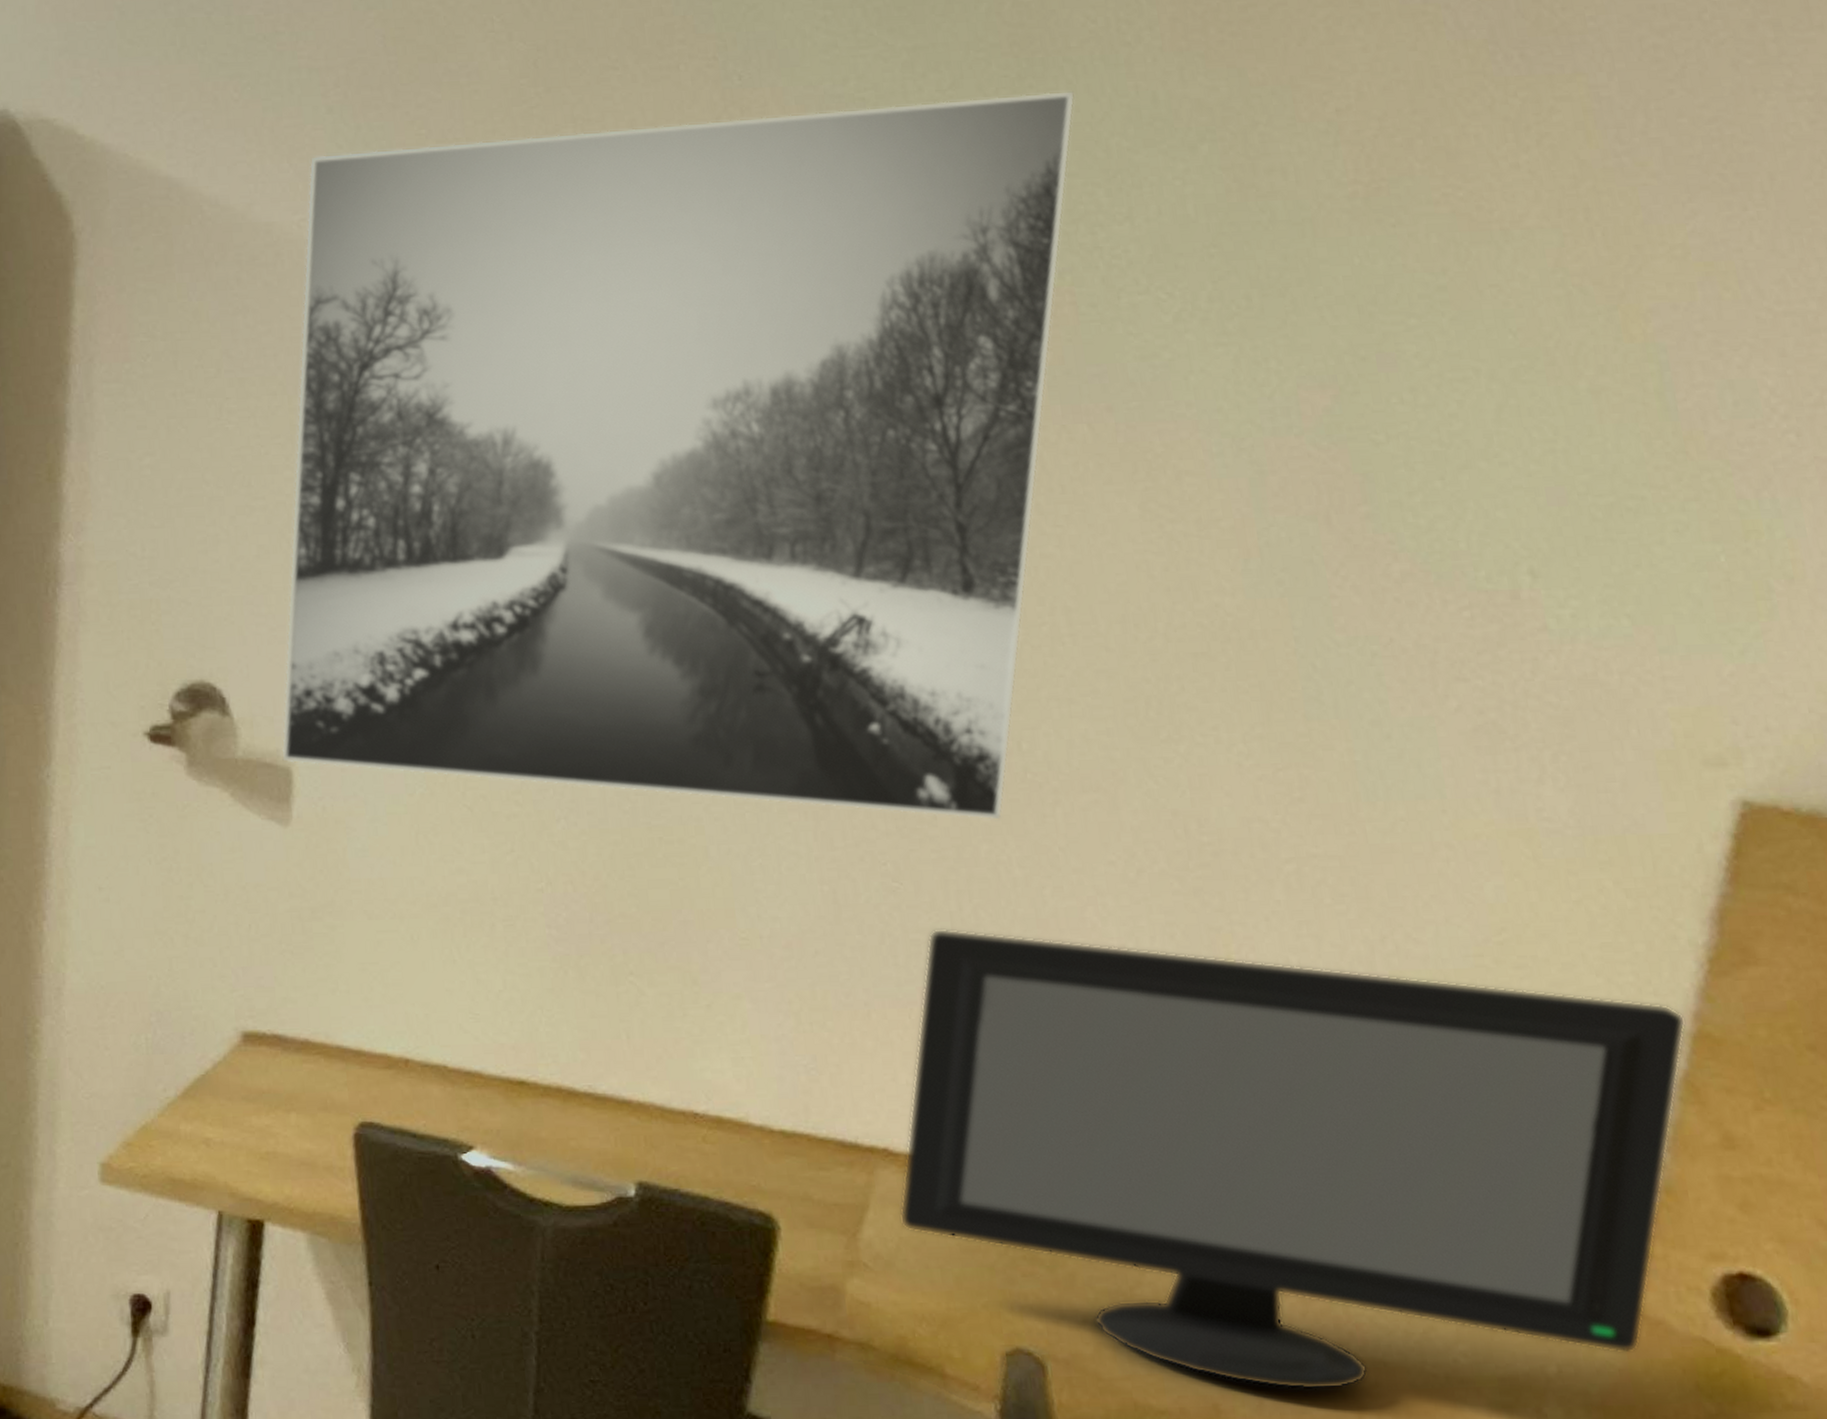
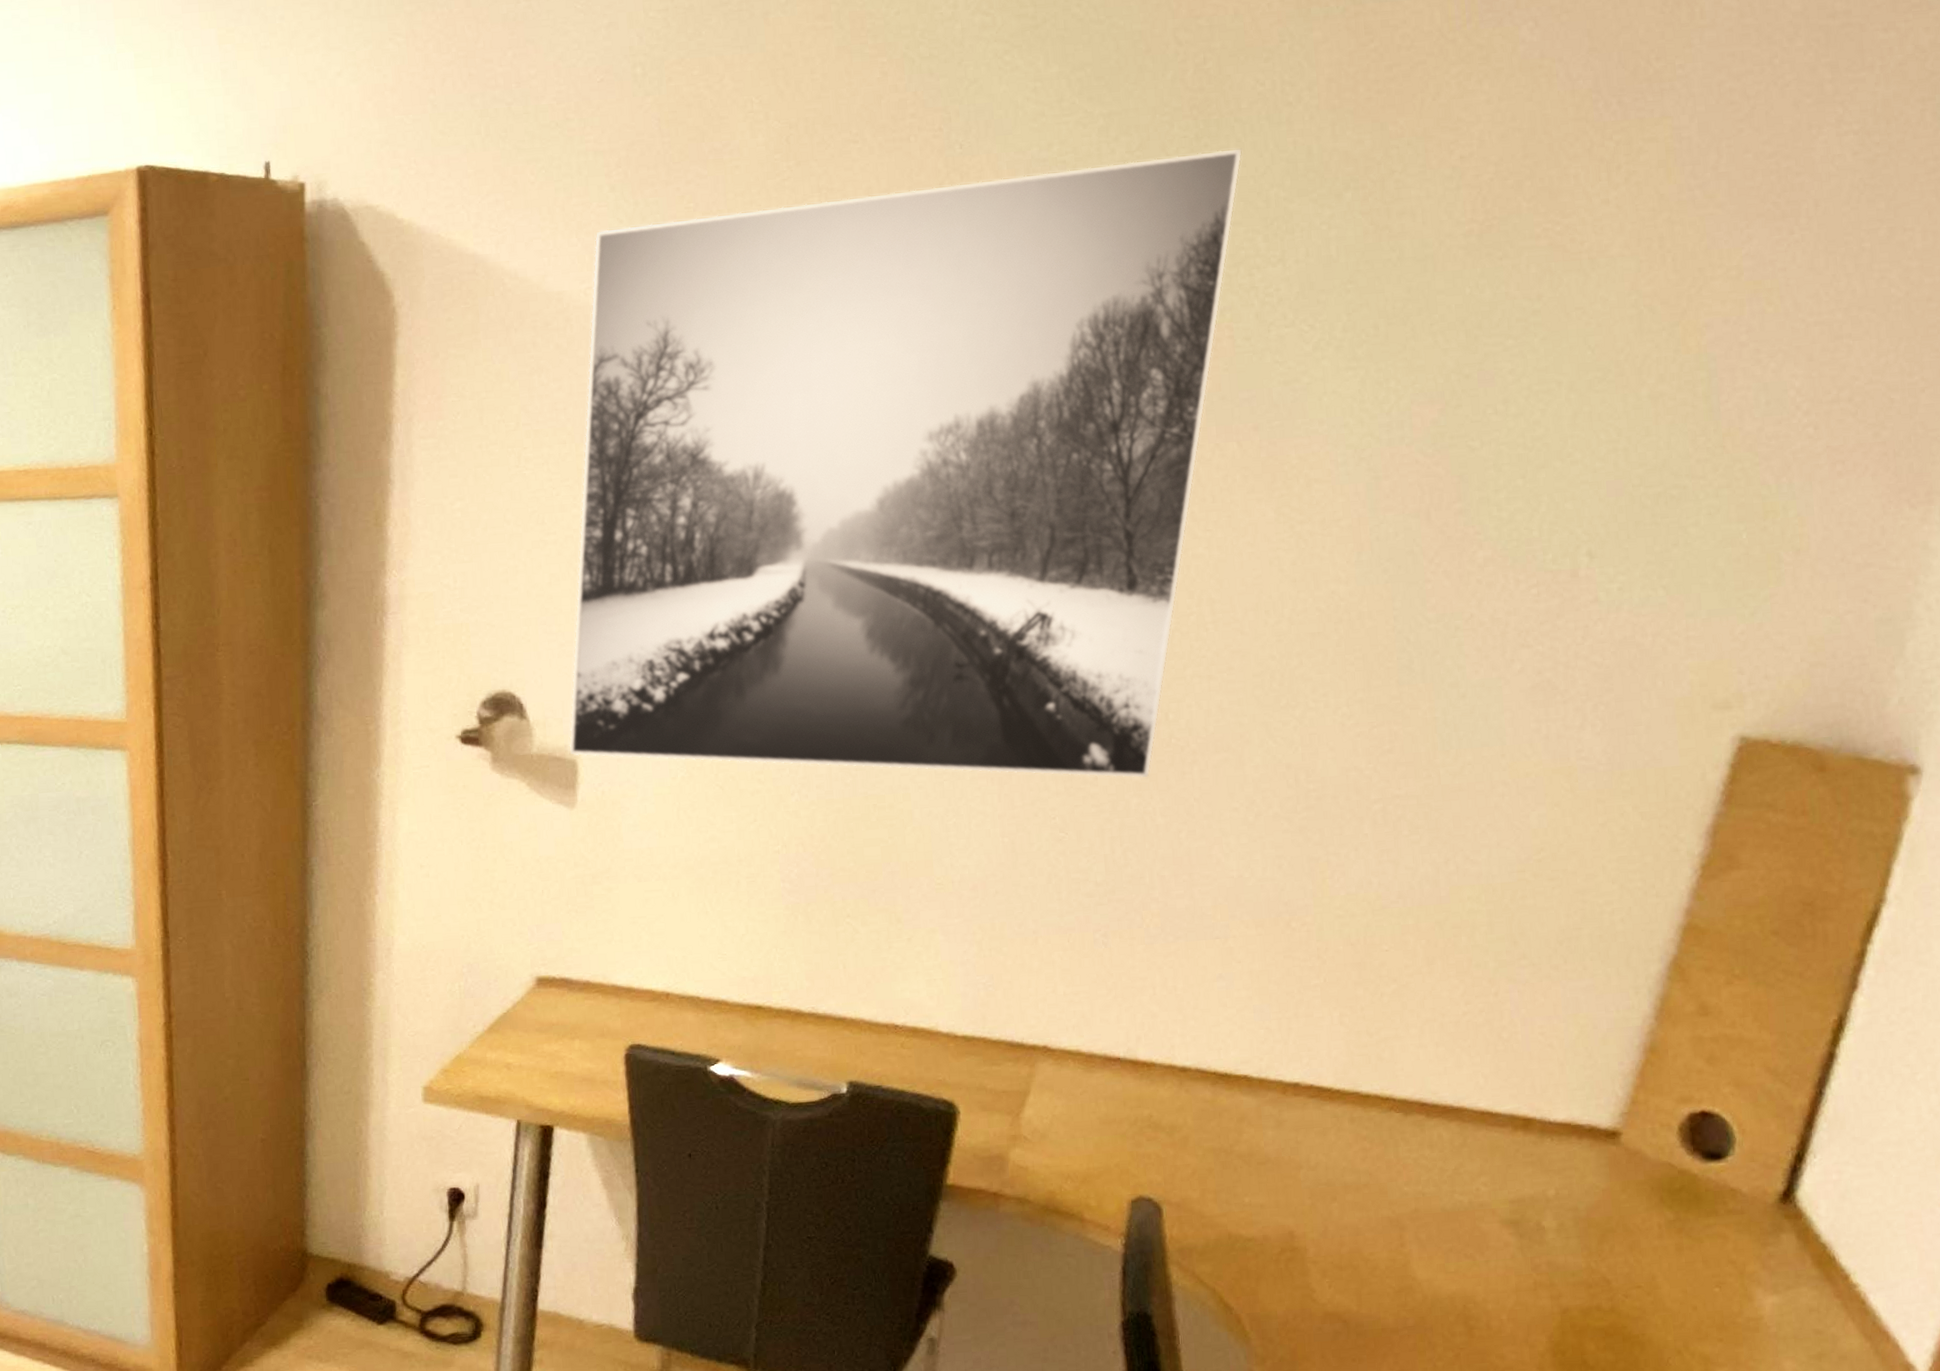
computer monitor: present [899,928,1686,1391] -> none [1053,868,1679,1218]

